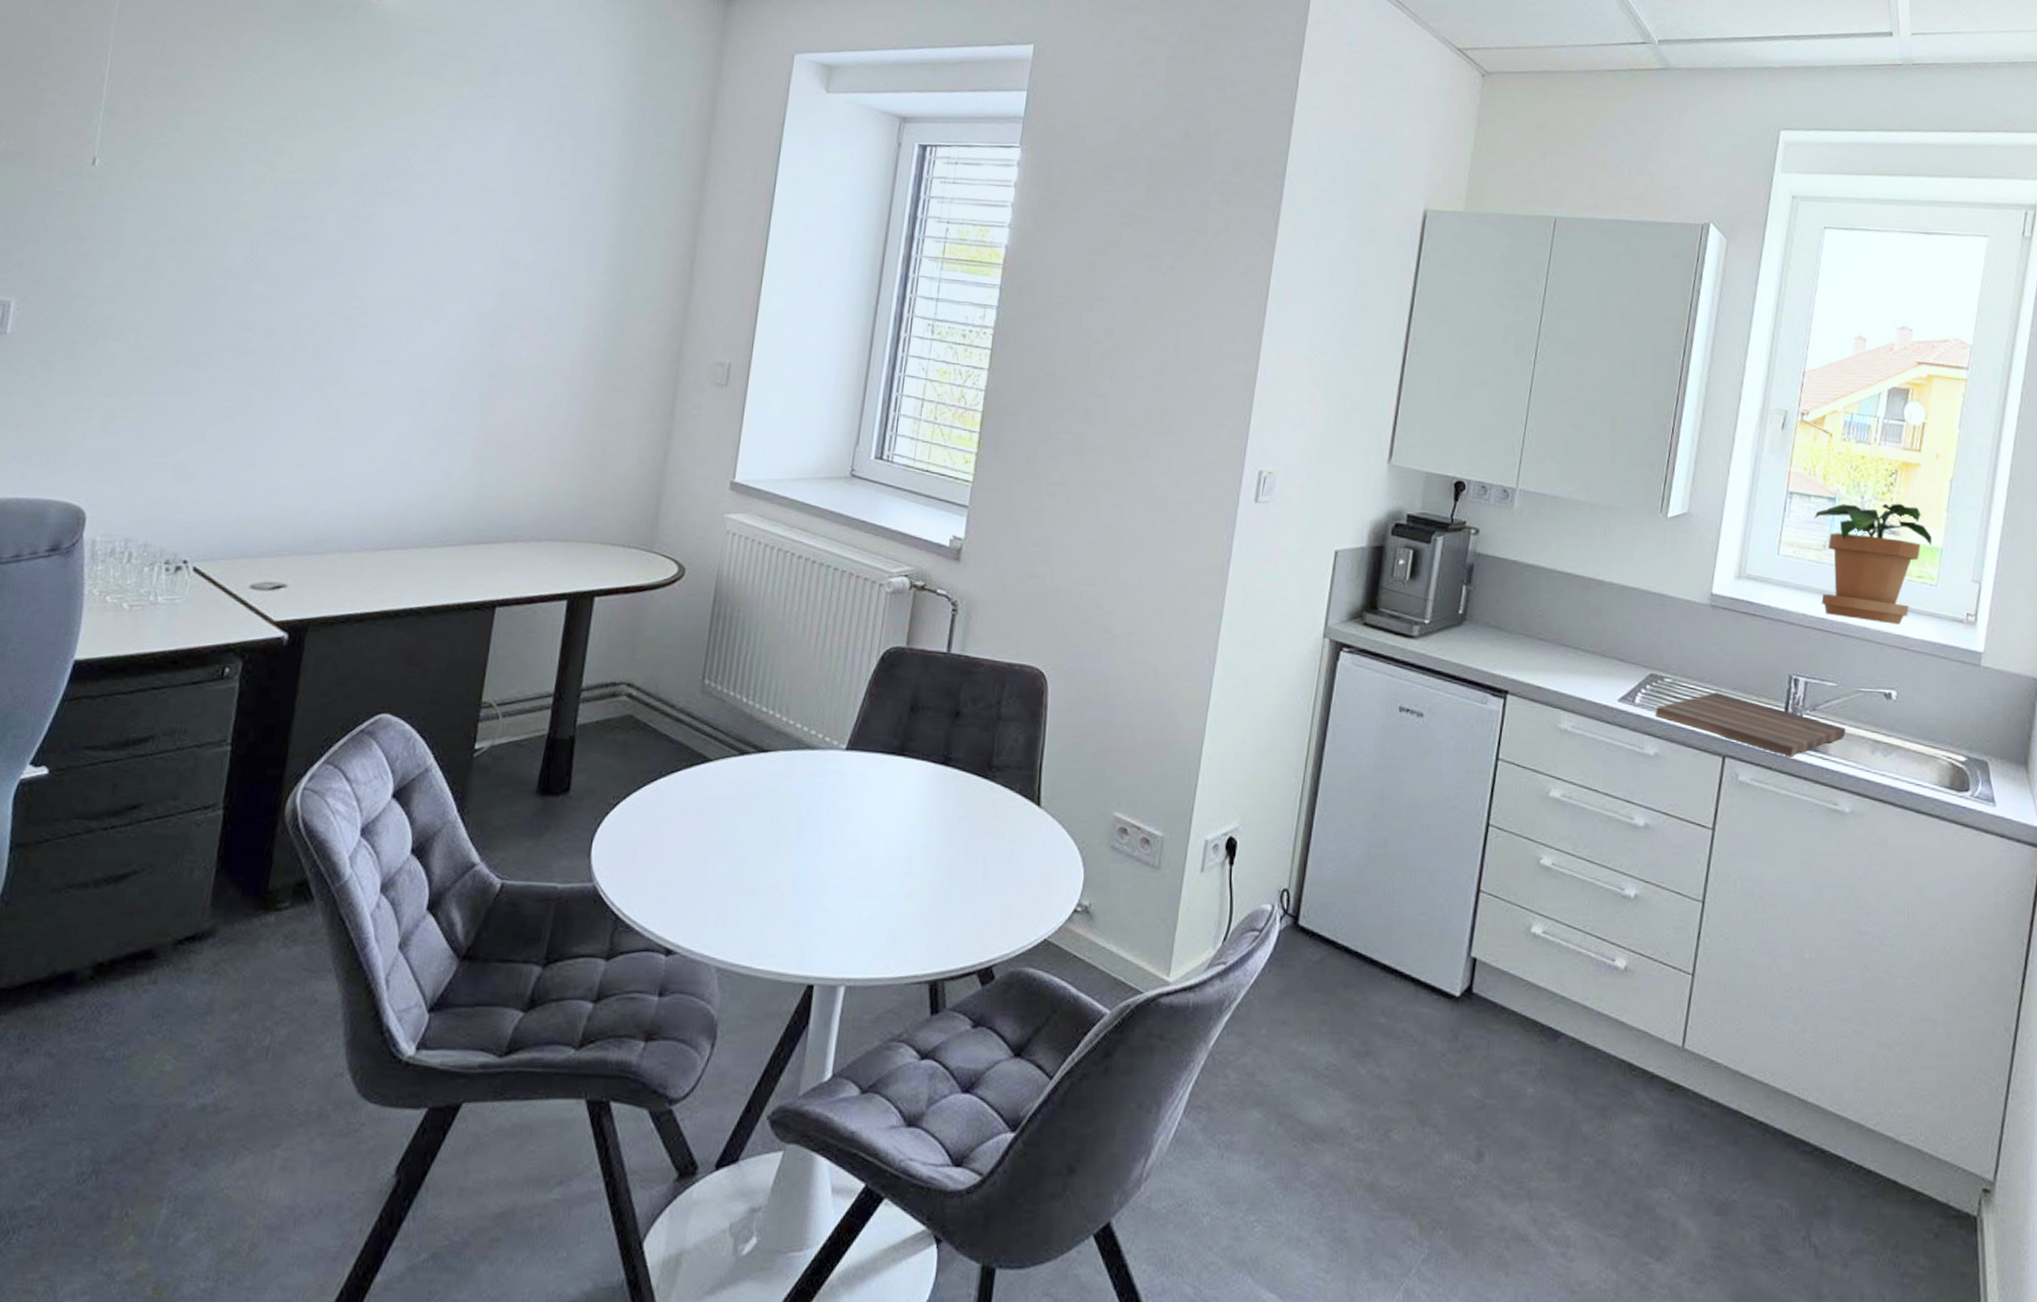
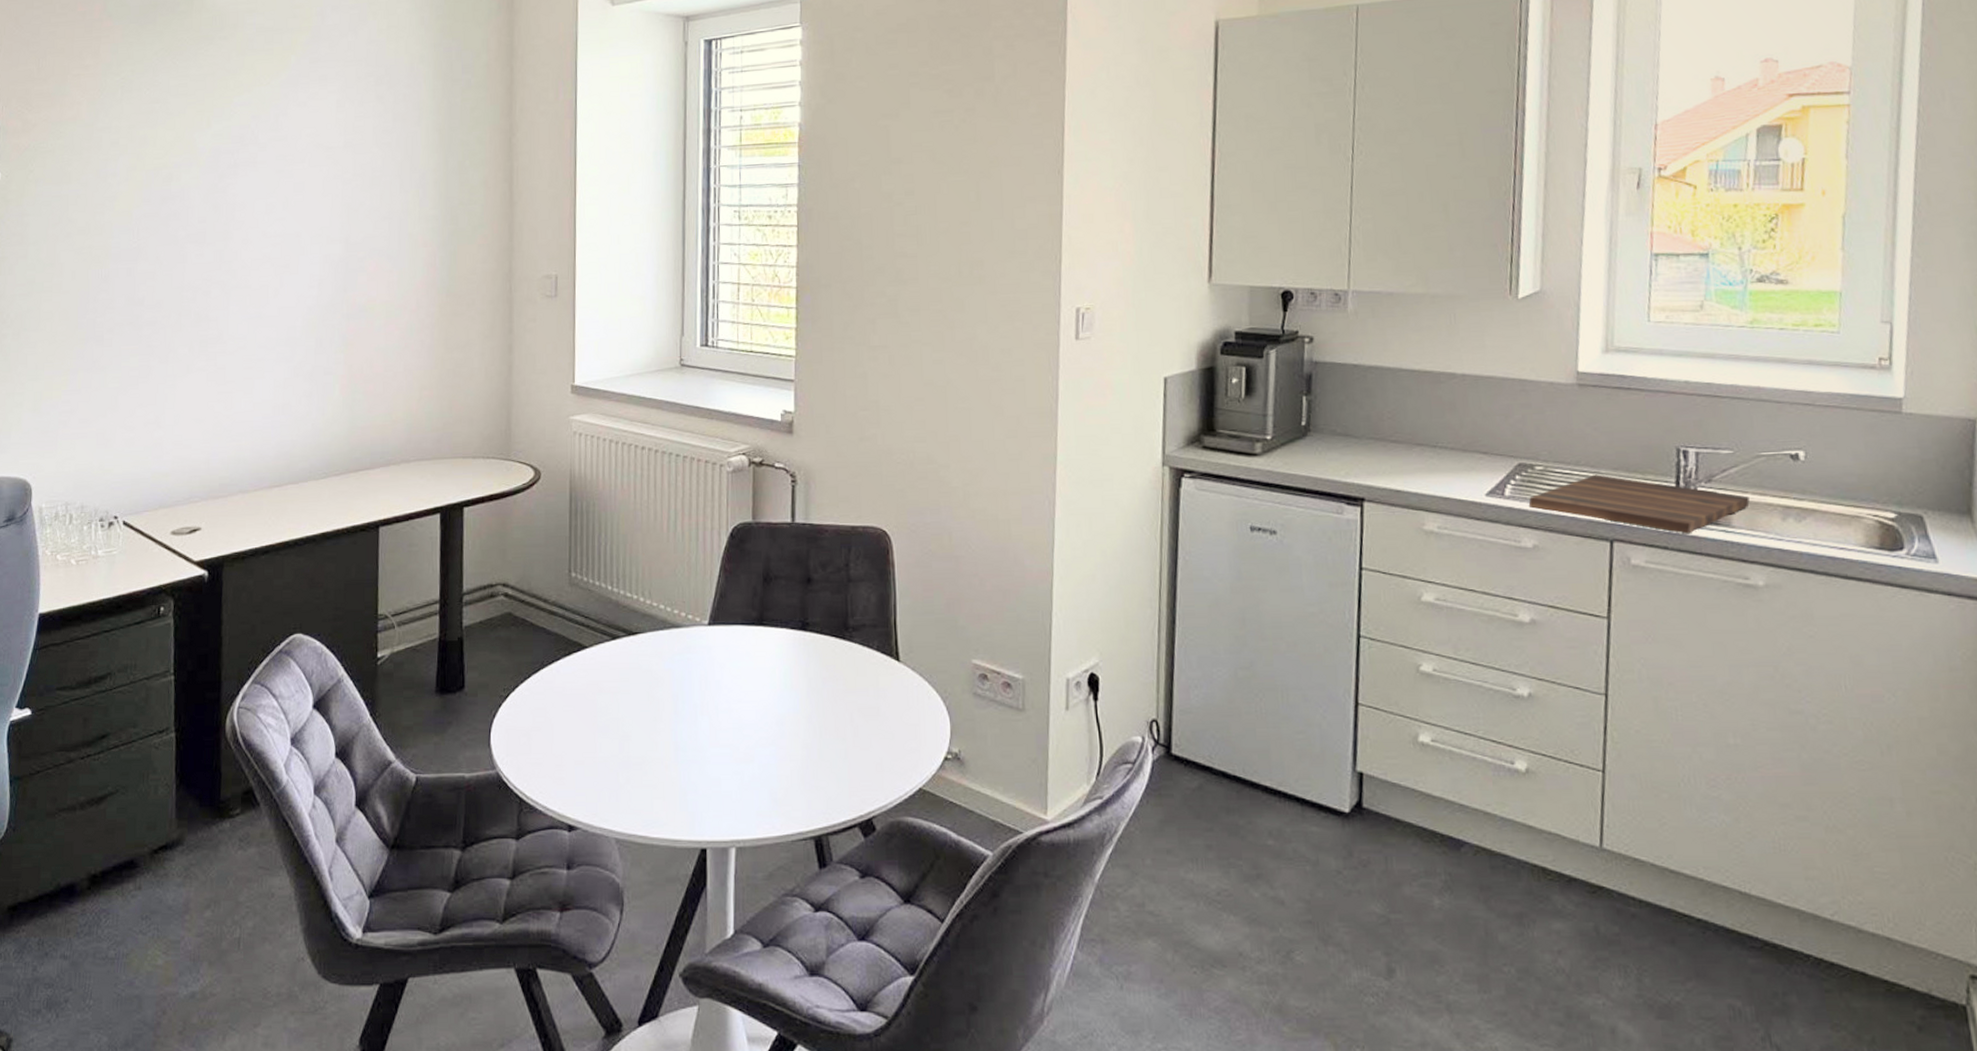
potted plant: present [1814,503,1932,625] -> none [1685,249,1828,380]

